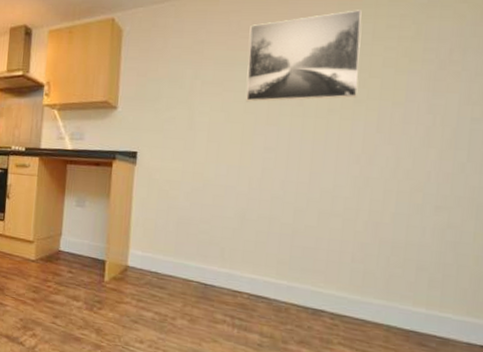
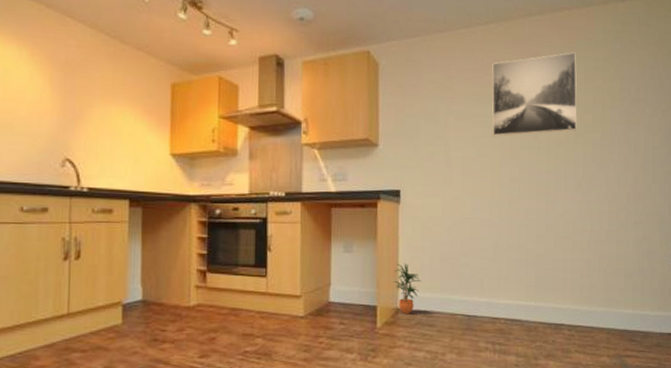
potted plant: none [124,222,155,273] -> present [393,263,422,313]

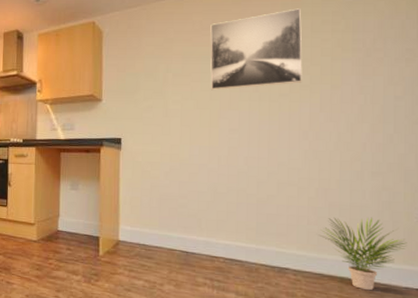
potted plant: present [393,263,422,313] -> none [114,201,141,246]
potted plant: none [590,266,661,339] -> present [319,217,407,291]

